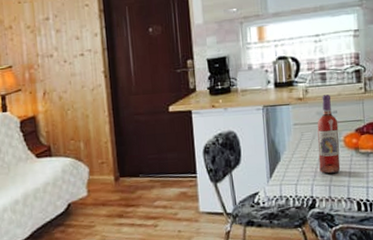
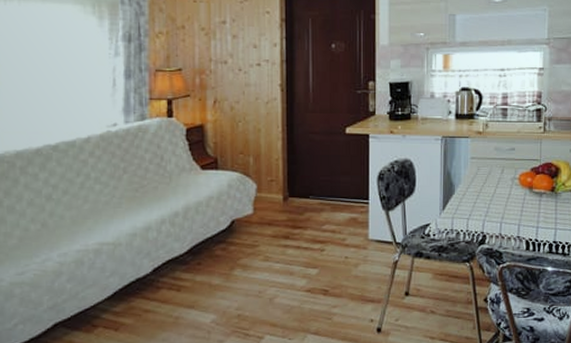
wine bottle: present [317,94,341,174] -> none [492,131,515,210]

